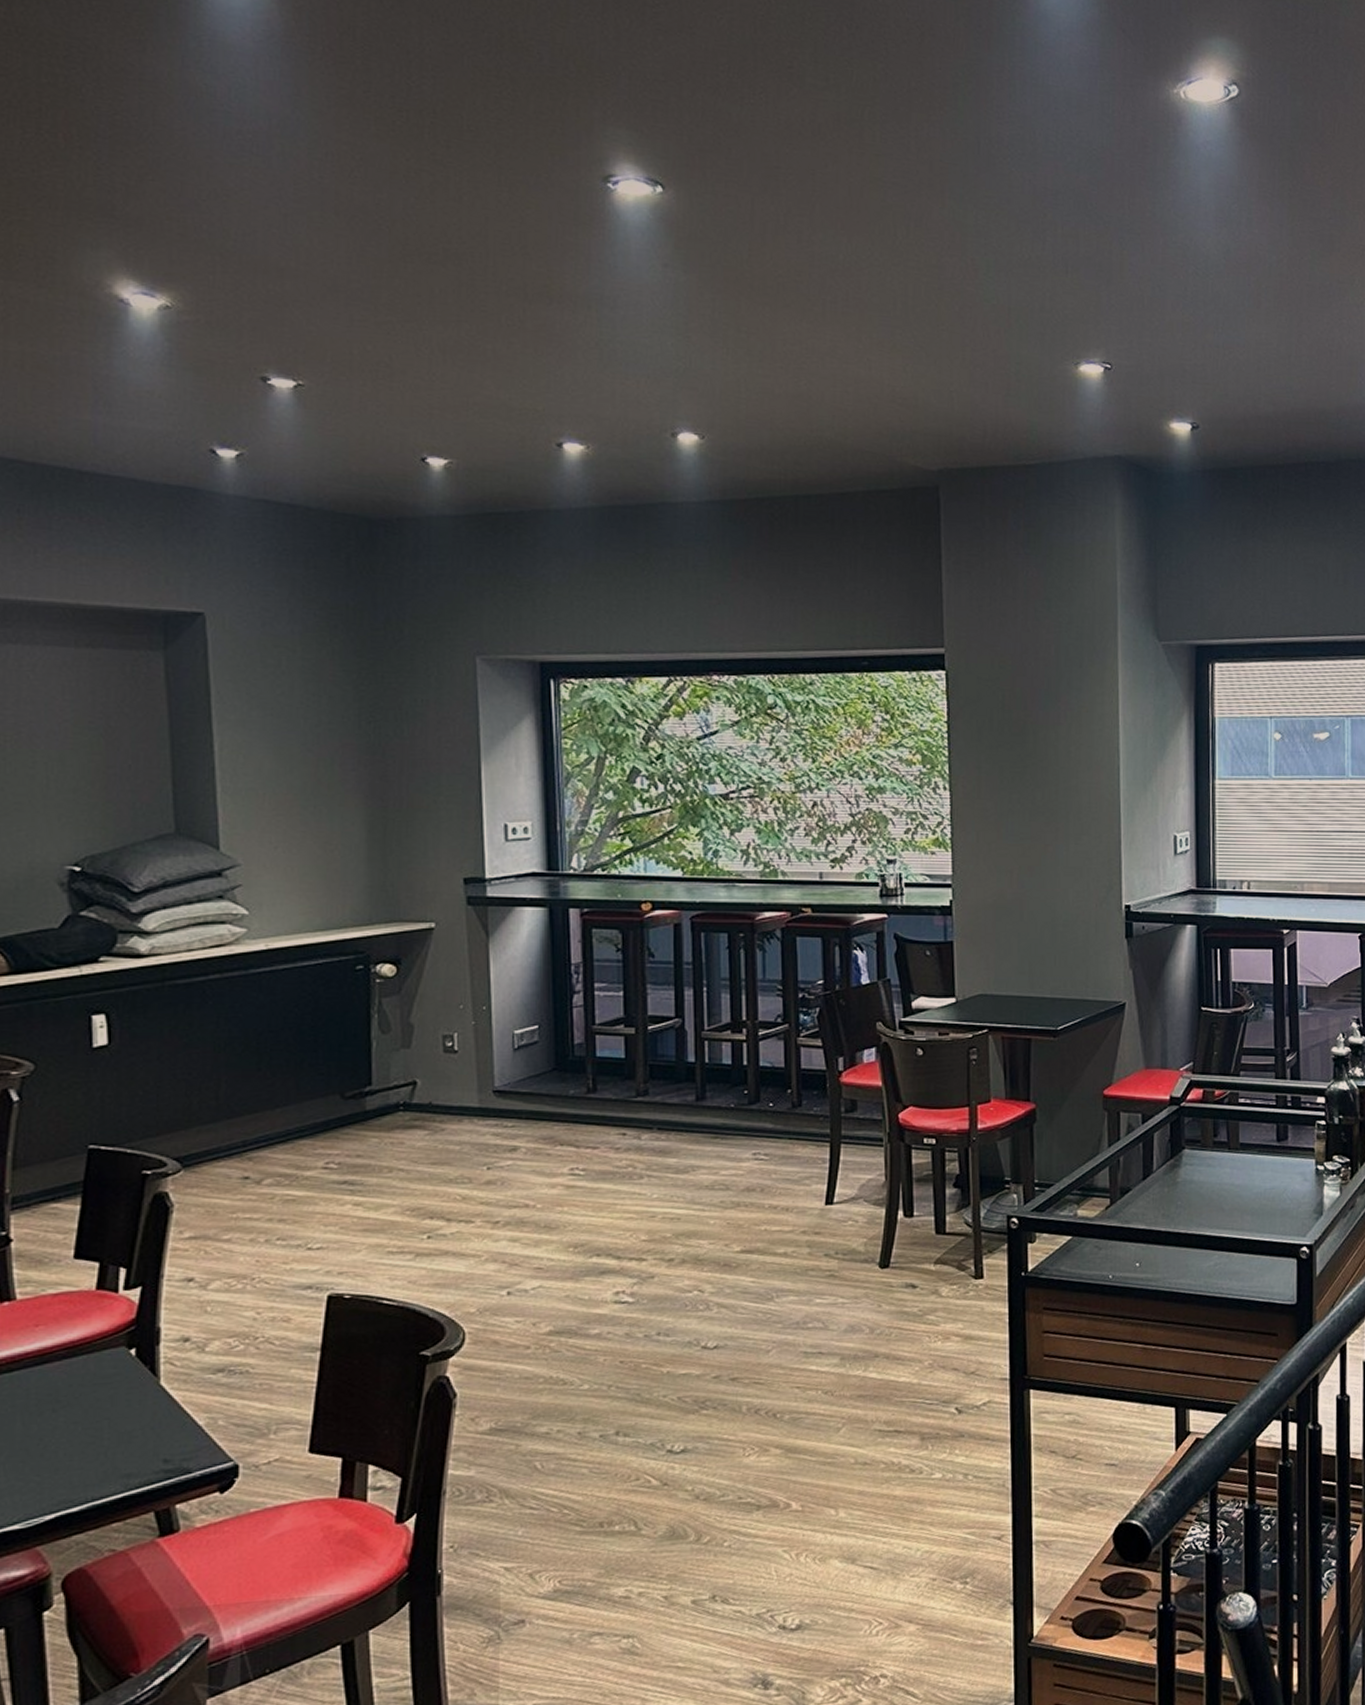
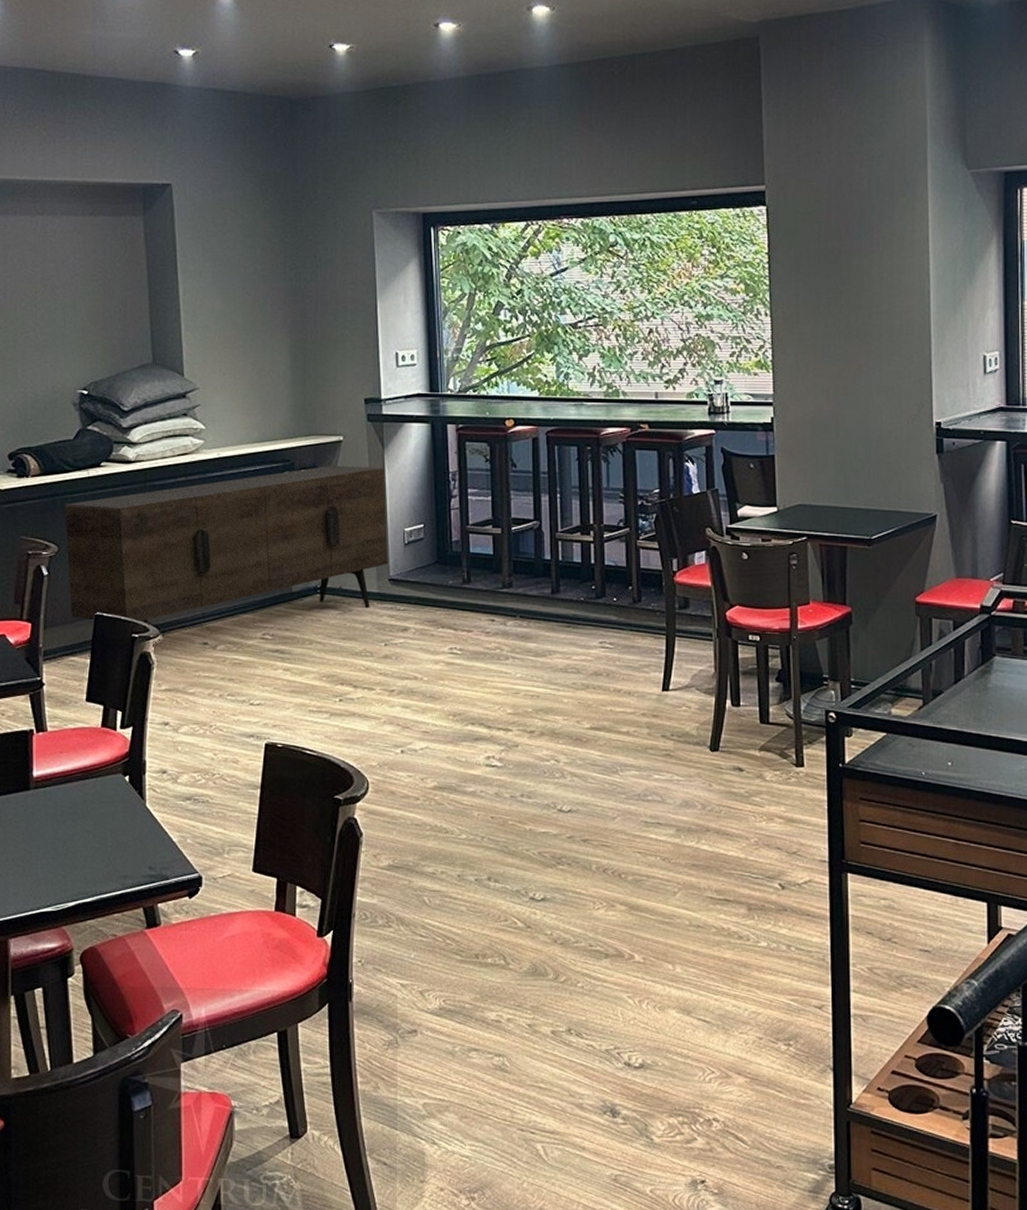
sideboard: none [45,957,493,1159] -> present [65,465,388,626]

